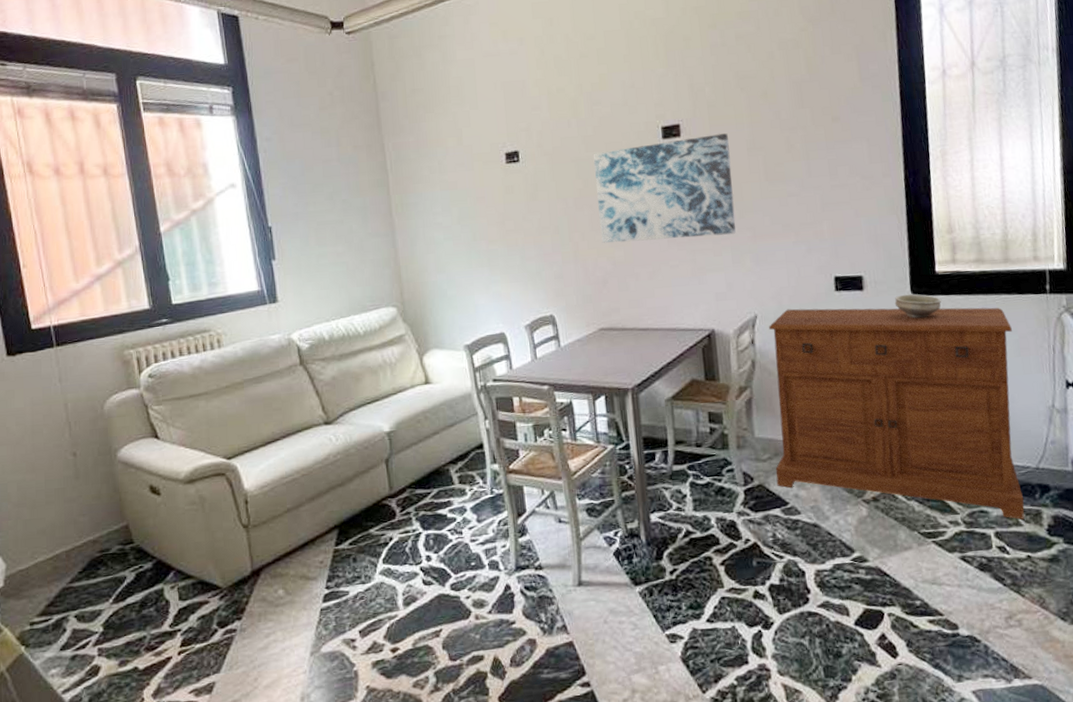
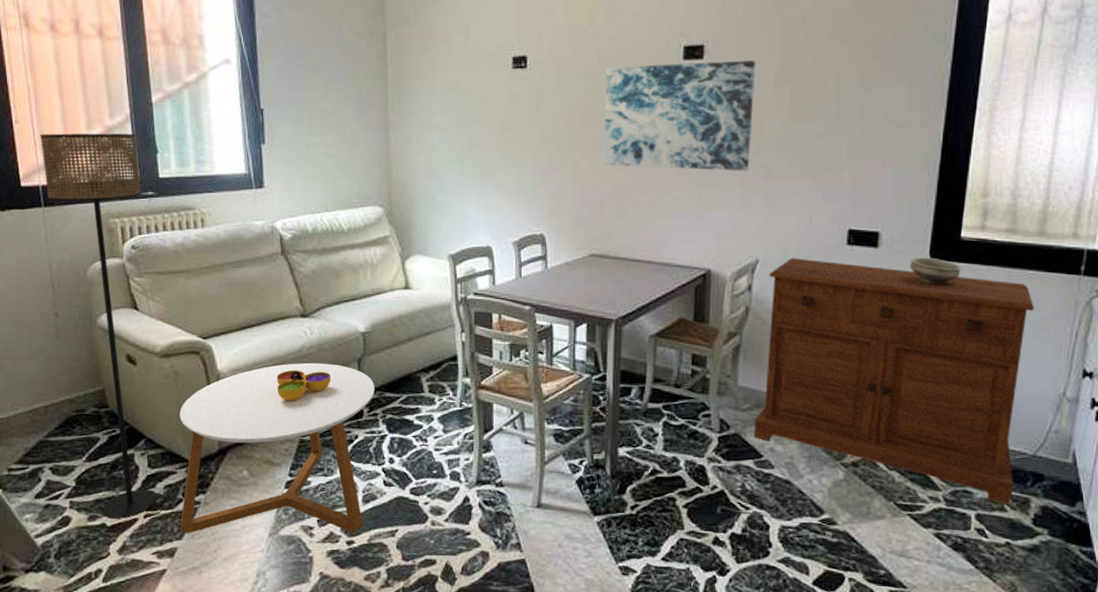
floor lamp: none [48,265,191,660] -> present [39,133,158,518]
coffee table: none [208,467,406,666] -> present [179,362,375,534]
decorative bowl: none [304,477,361,511] -> present [276,370,332,401]

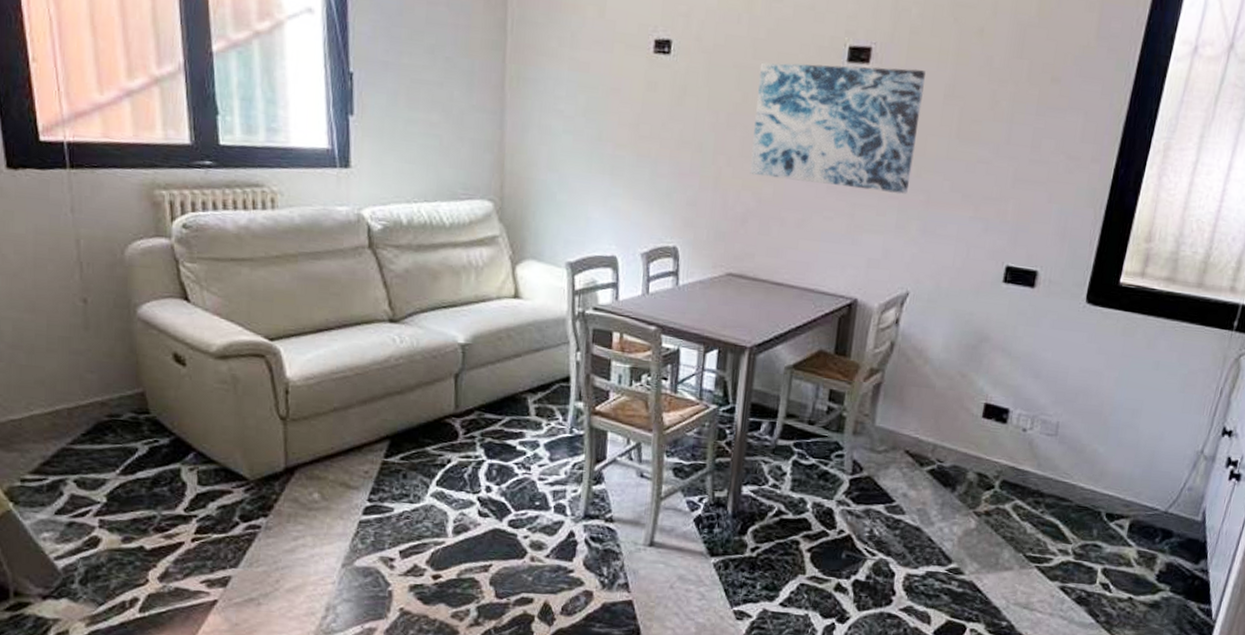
floor lamp: present [39,133,158,518] -> none [64,77,209,541]
coffee table: present [179,362,375,534] -> none [236,374,474,566]
decorative bowl: present [276,370,332,401] -> none [357,382,423,417]
sideboard: present [753,257,1034,505] -> none [887,292,1184,561]
bowl: present [909,257,962,285] -> none [1064,301,1118,332]

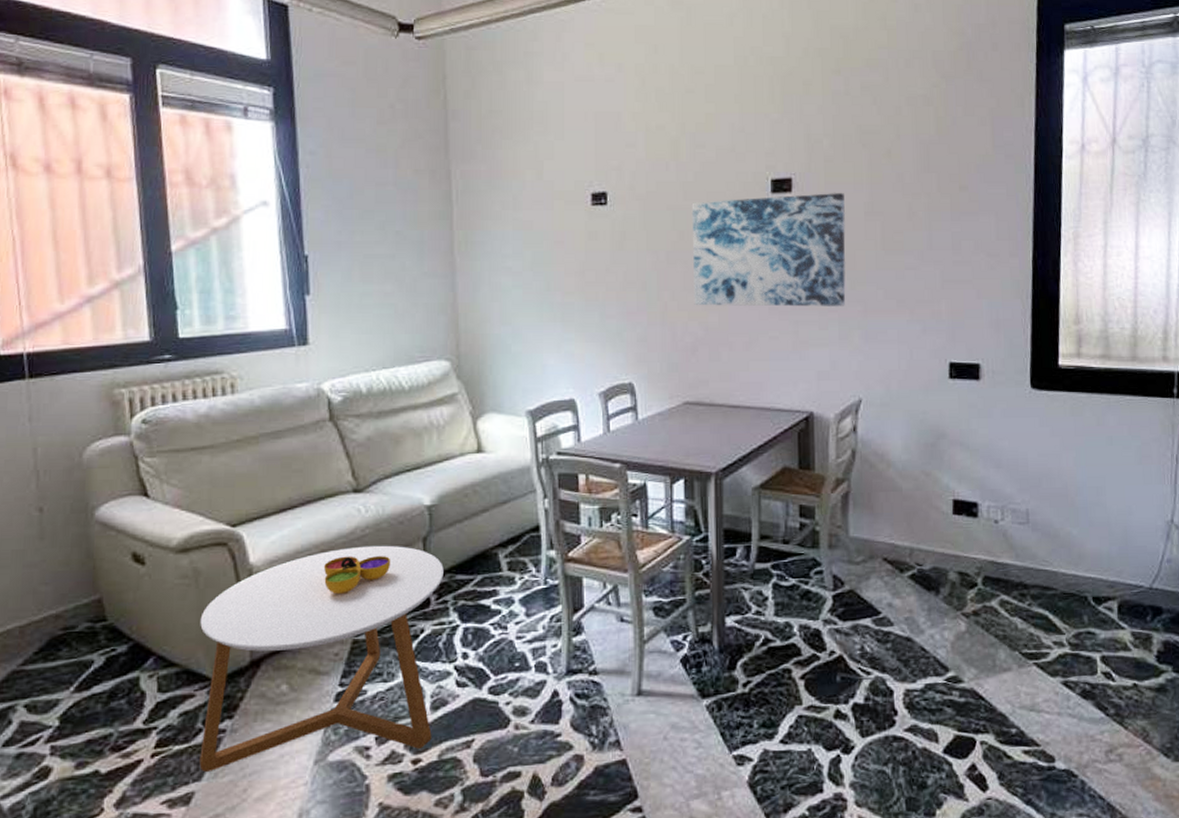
coffee table: none [236,374,474,566] -> present [199,545,444,773]
decorative bowl: none [357,382,423,417] -> present [323,556,391,594]

